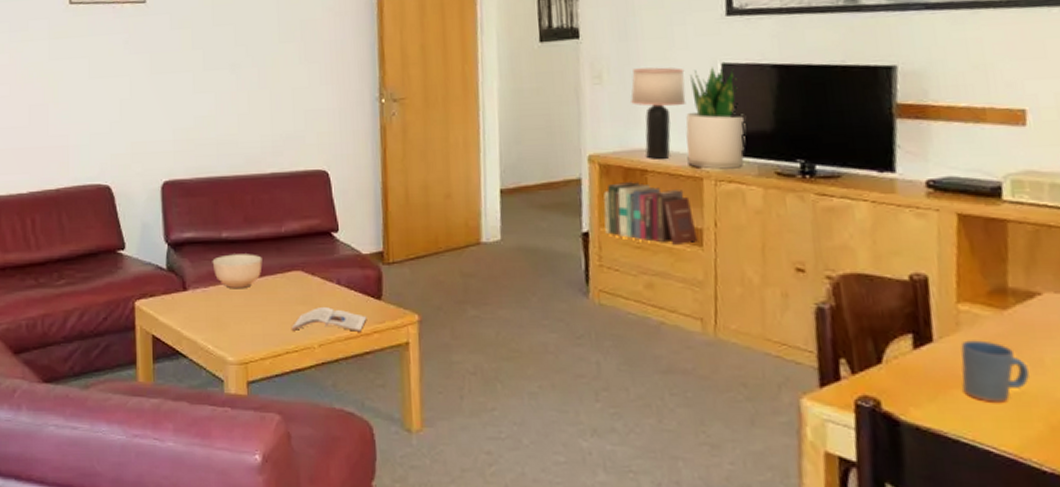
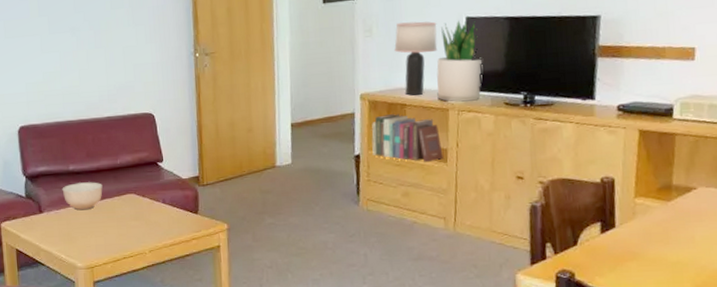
magazine: present [291,306,367,332] -> none [127,220,187,241]
mug: present [961,340,1029,402] -> none [634,225,683,270]

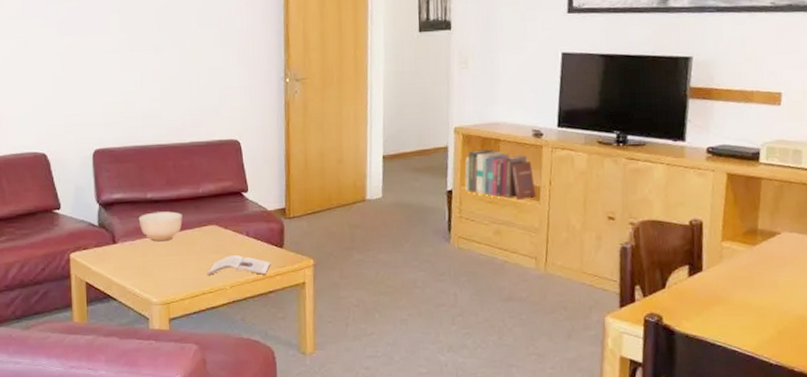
magazine: none [127,220,187,241] -> present [207,254,271,275]
table lamp: present [394,21,438,96] -> none [490,55,533,131]
planter: present [436,15,483,102] -> none [531,51,577,139]

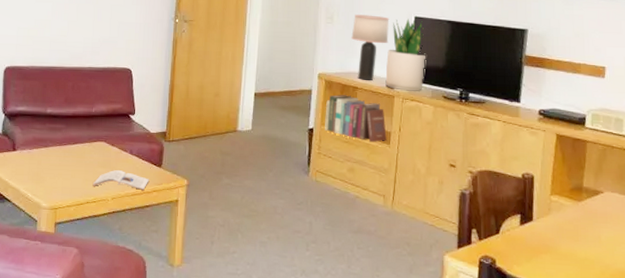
bowl: present [138,211,183,242] -> none [37,125,76,153]
table lamp: none [490,55,533,131] -> present [351,14,390,80]
planter: none [531,51,577,139] -> present [385,15,426,91]

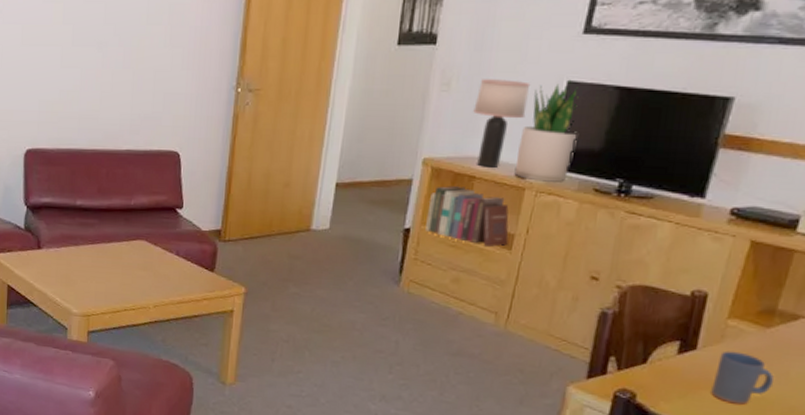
magazine: present [92,169,150,190] -> none [131,273,199,298]
mug: none [548,221,590,265] -> present [711,350,773,405]

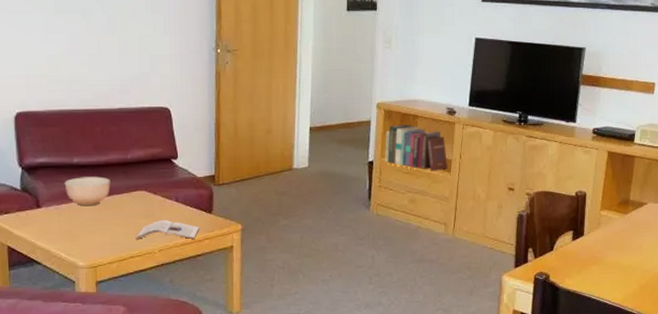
bowl: none [65,220,111,252] -> present [64,176,111,206]
magazine: none [131,273,199,298] -> present [135,219,200,239]
table lamp: present [473,79,531,168] -> none [411,38,450,108]
planter: present [514,79,579,182] -> none [446,36,487,117]
mug: present [711,350,773,405] -> none [597,234,633,273]

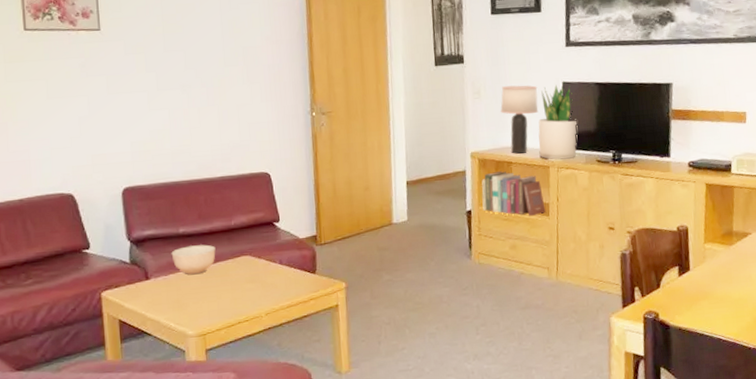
magazine: present [135,219,200,239] -> none [242,282,305,304]
table lamp: none [411,38,450,108] -> present [500,85,539,154]
planter: none [446,36,487,117] -> present [538,81,578,160]

